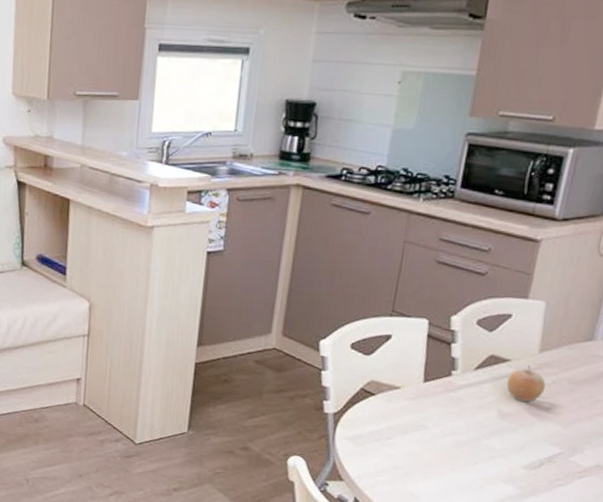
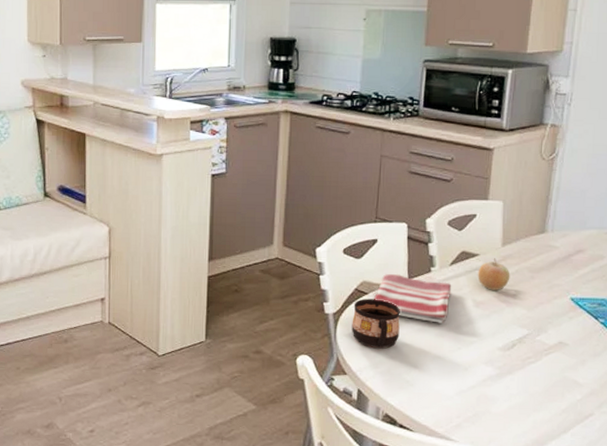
cup: none [353,399,412,456] -> present [351,298,400,349]
dish towel: none [382,374,475,435] -> present [374,274,452,324]

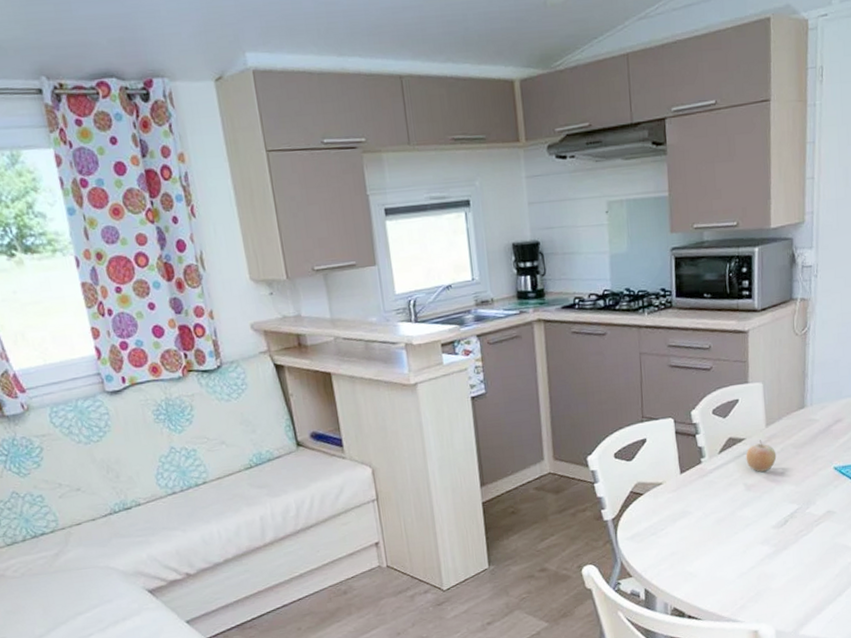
cup: present [351,298,400,349] -> none [631,498,678,547]
dish towel: present [374,274,452,324] -> none [650,470,723,513]

